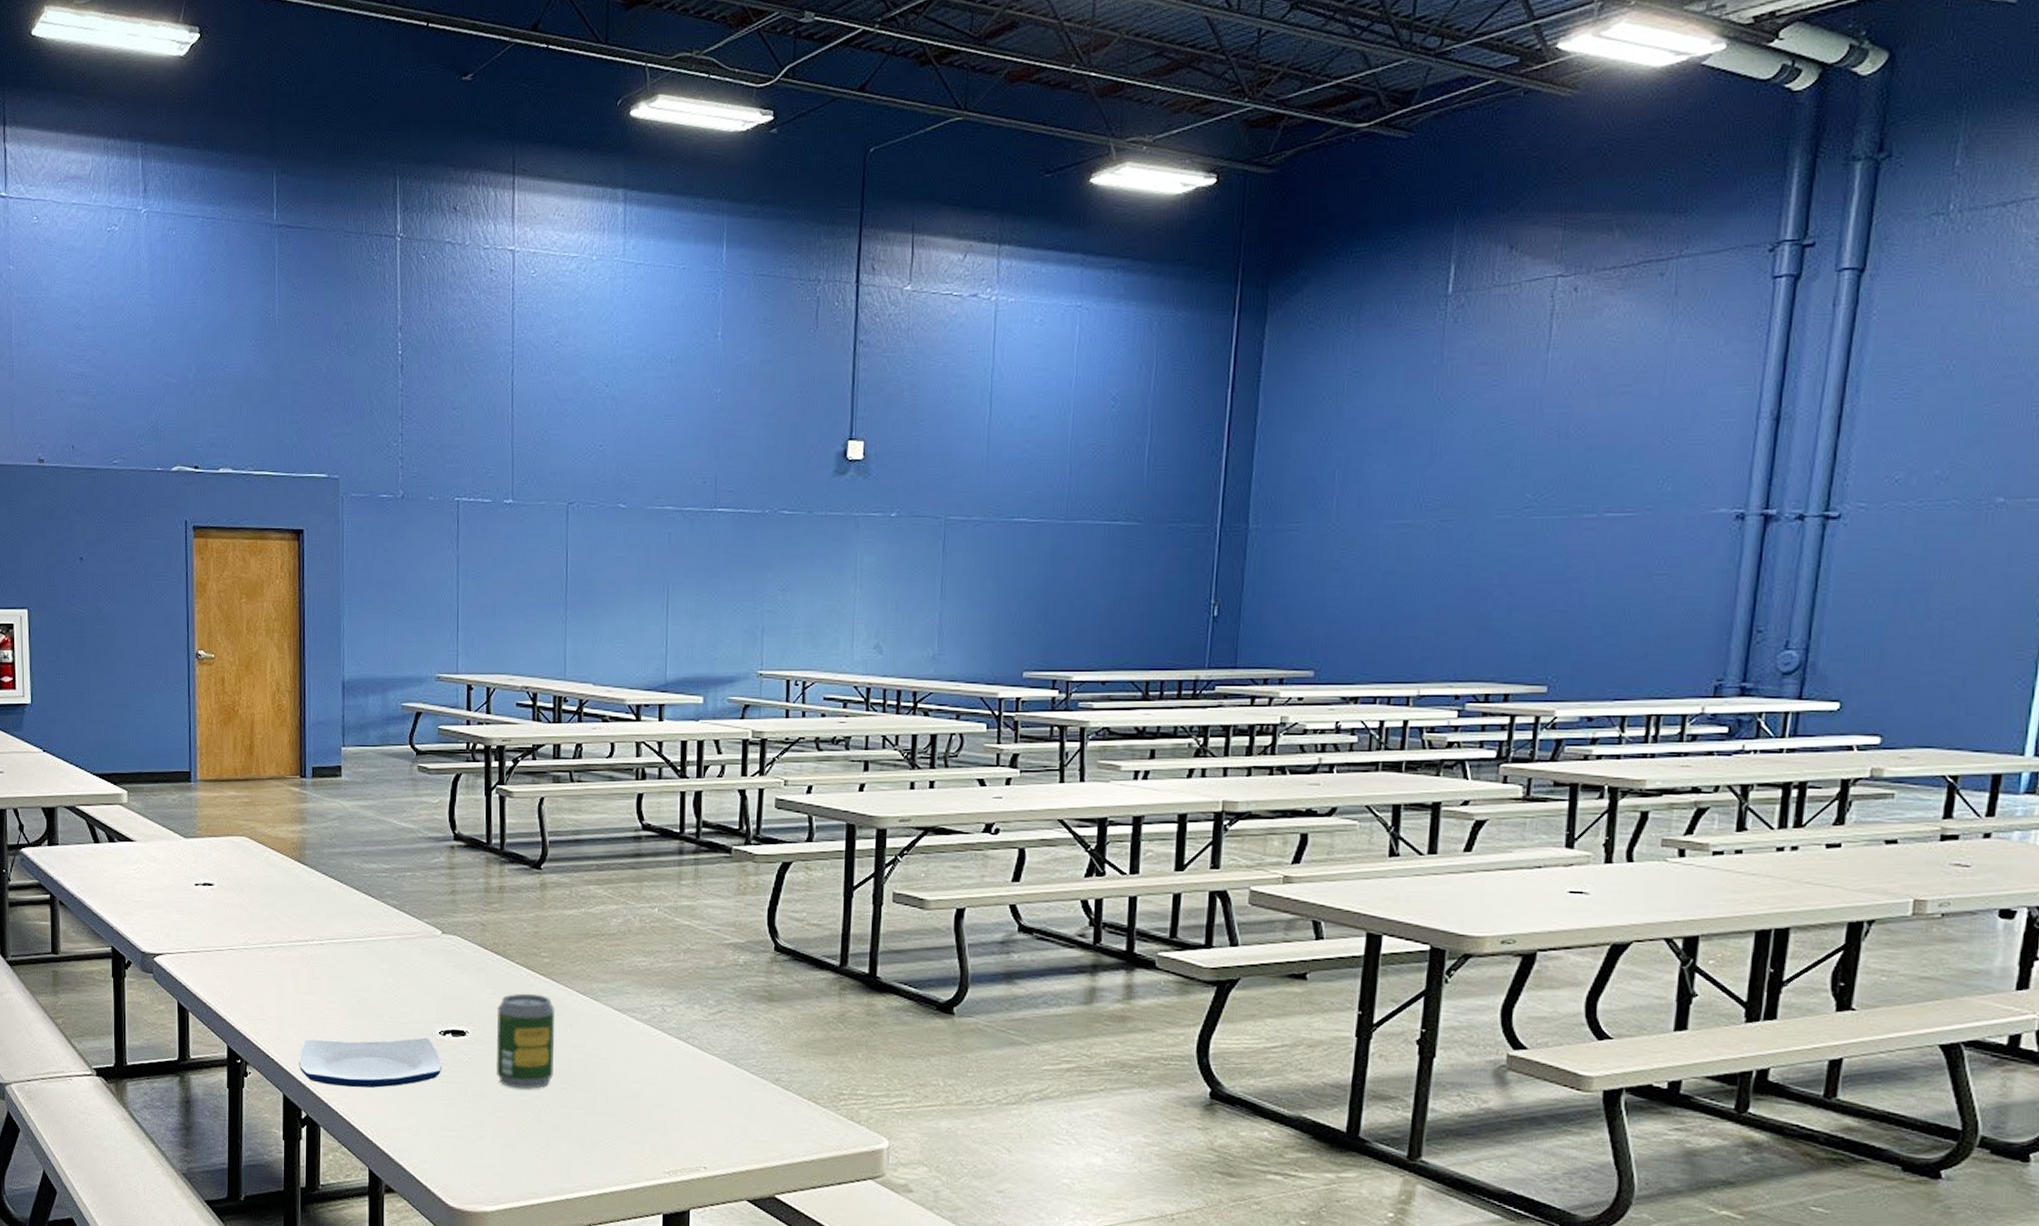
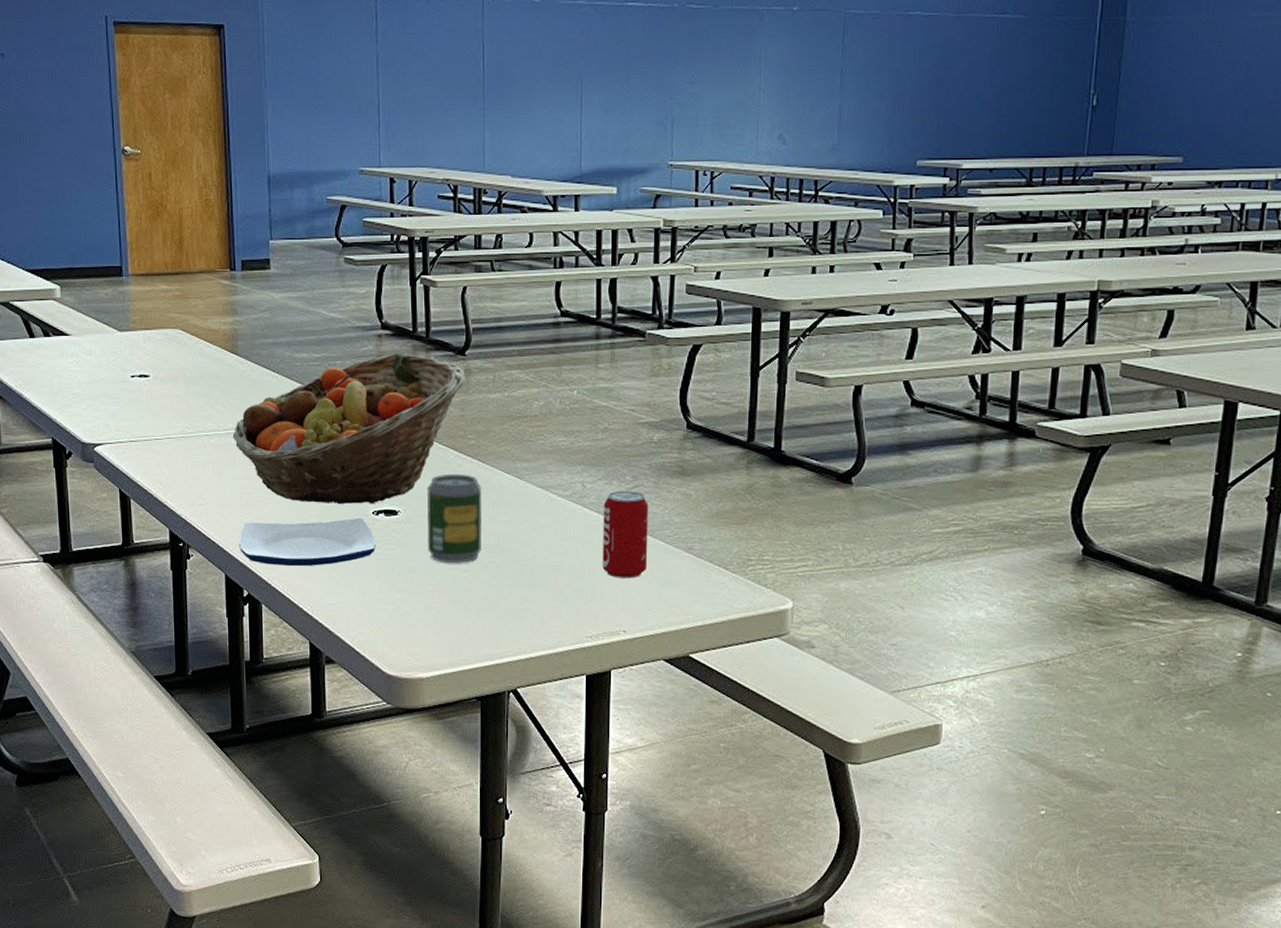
fruit basket: none [296,866,541,1024] -> present [232,354,466,504]
beverage can: none [682,1015,733,1111] -> present [602,490,649,579]

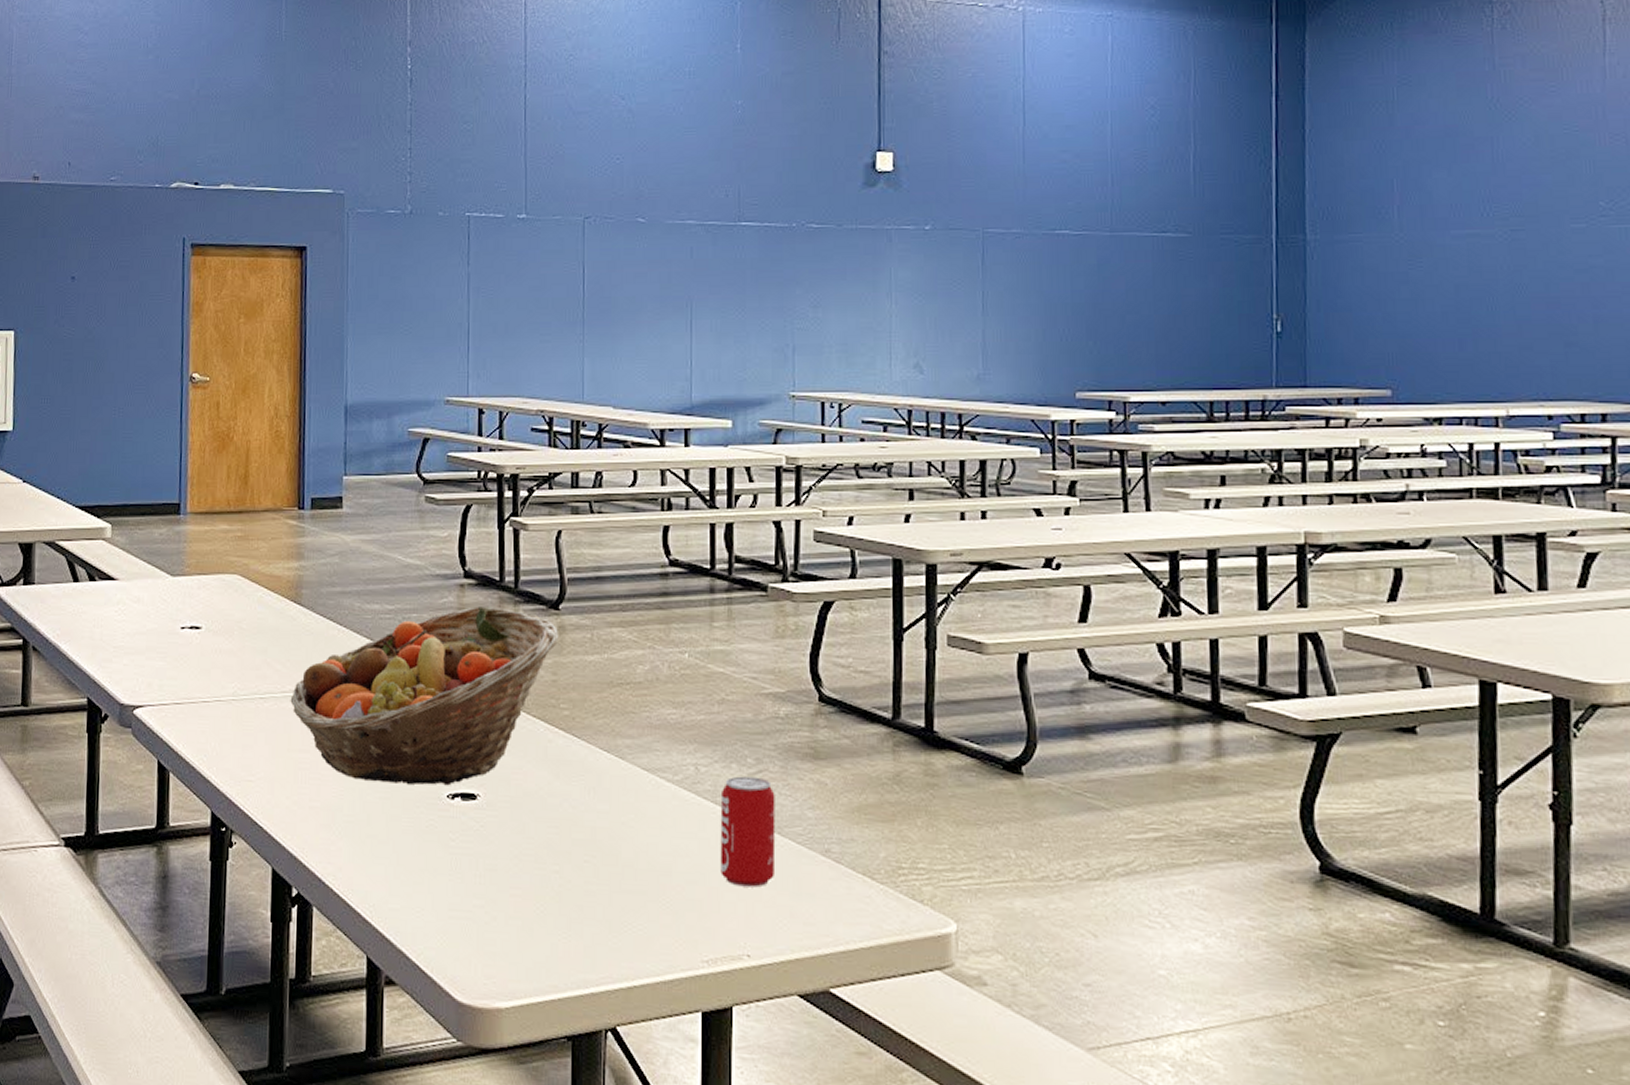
plate: present [239,517,376,567] -> none [290,801,450,861]
soda can: present [426,473,481,564] -> none [510,750,575,863]

